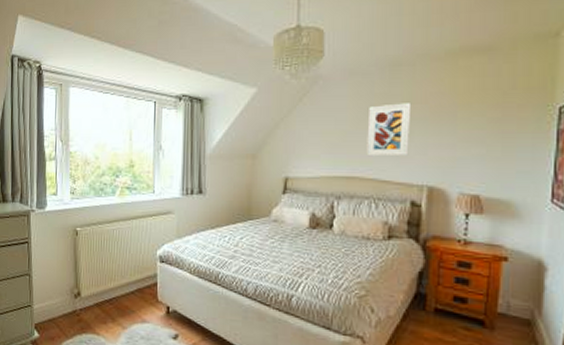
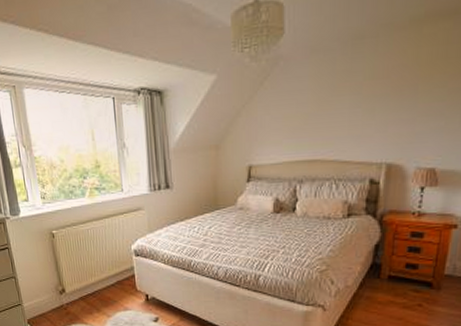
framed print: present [366,103,412,157] -> none [328,79,374,138]

